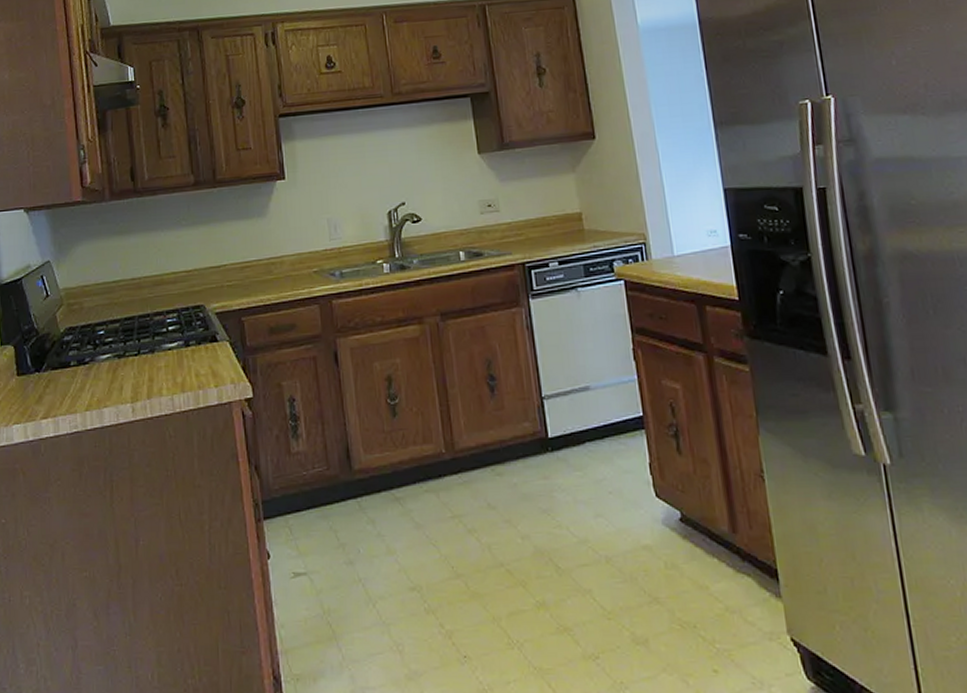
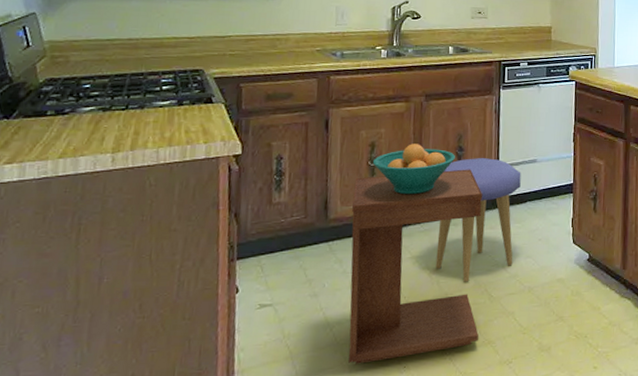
side table: none [375,403,552,650] -> present [348,169,483,364]
fruit bowl: none [392,374,487,439] -> present [372,144,455,195]
stool: none [476,388,580,549] -> present [435,158,521,282]

